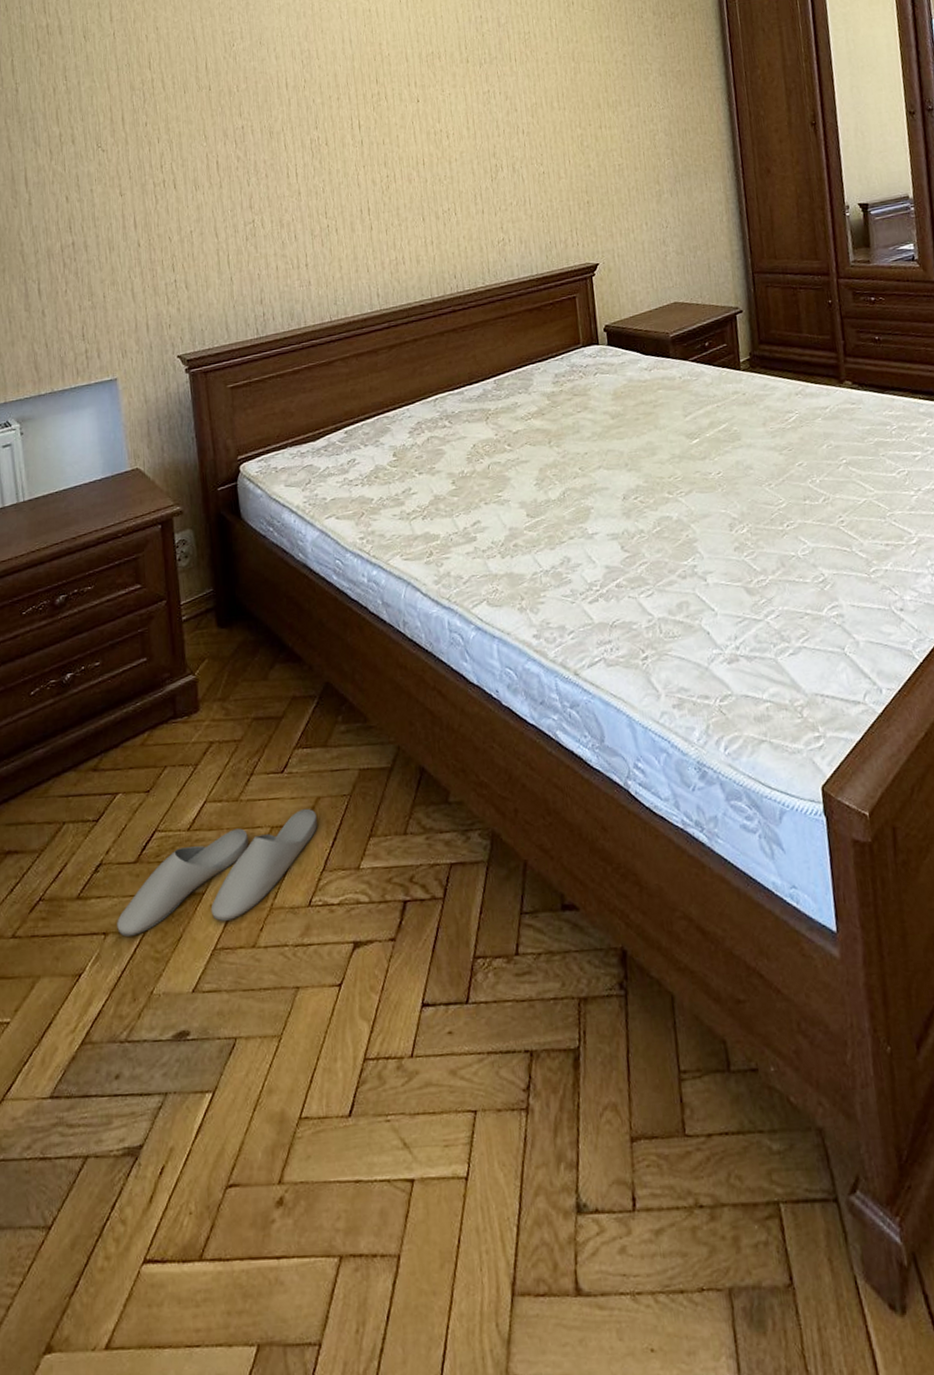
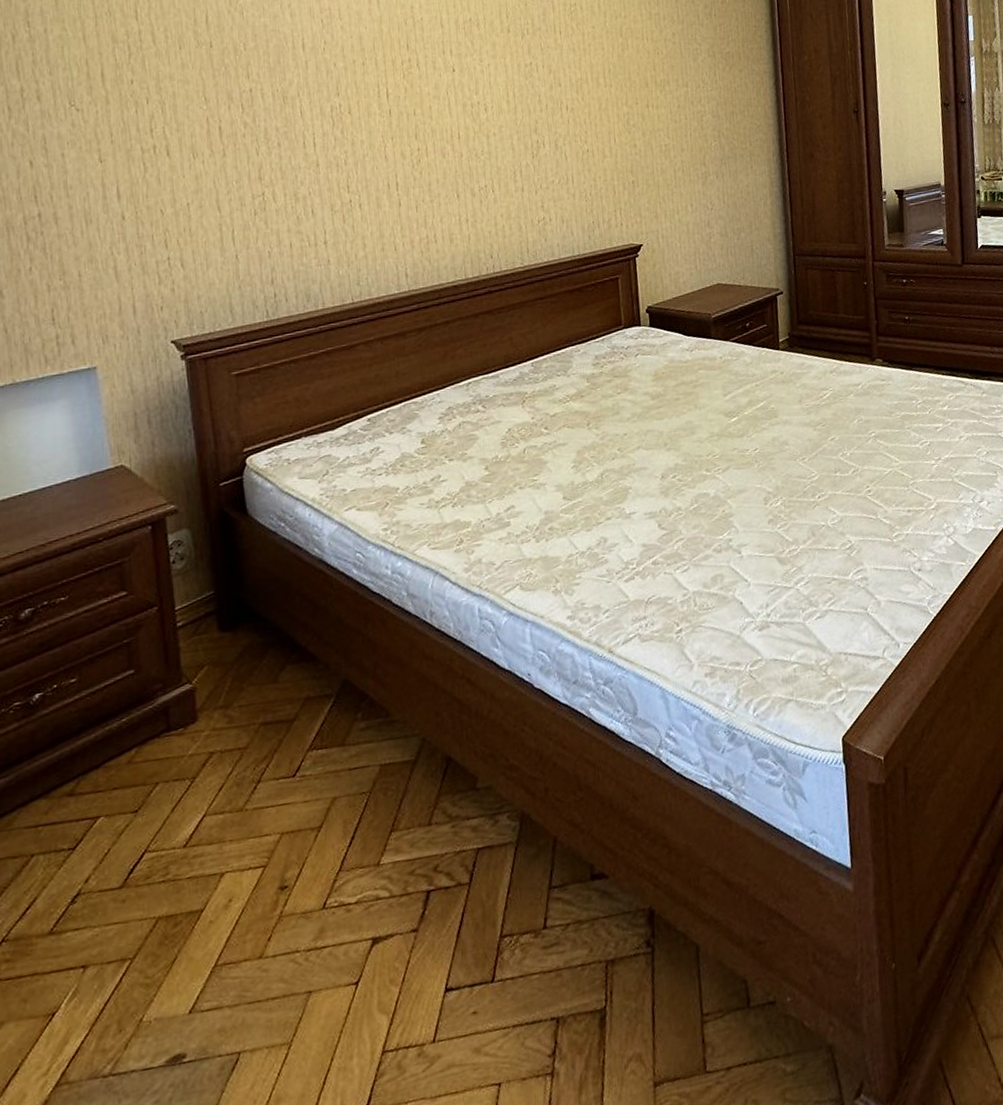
slippers: present [117,808,317,936] -> none [98,810,333,967]

